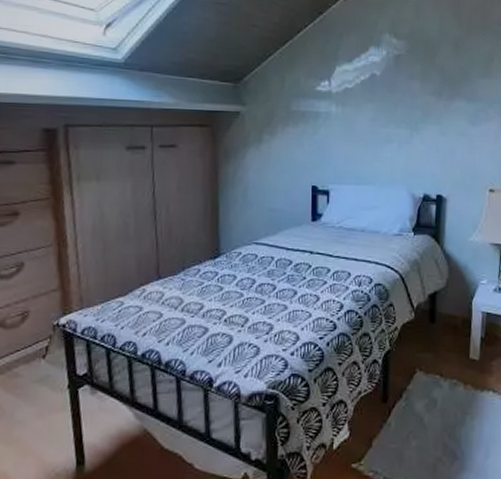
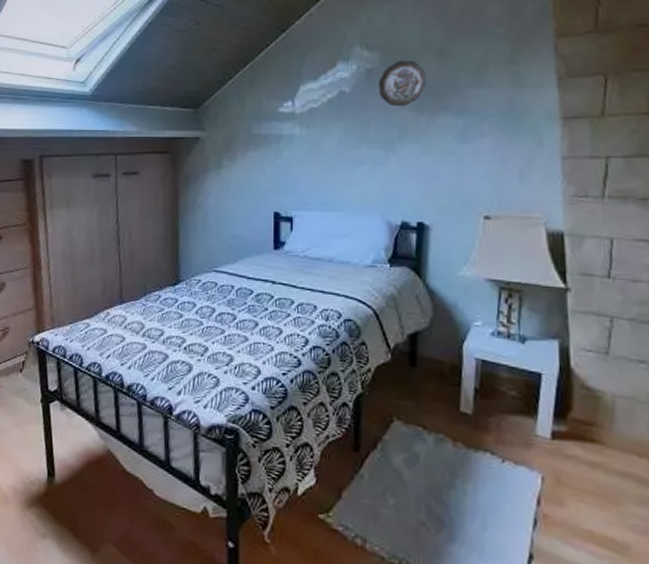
decorative plate: none [405,49,444,92] -> present [379,60,426,107]

